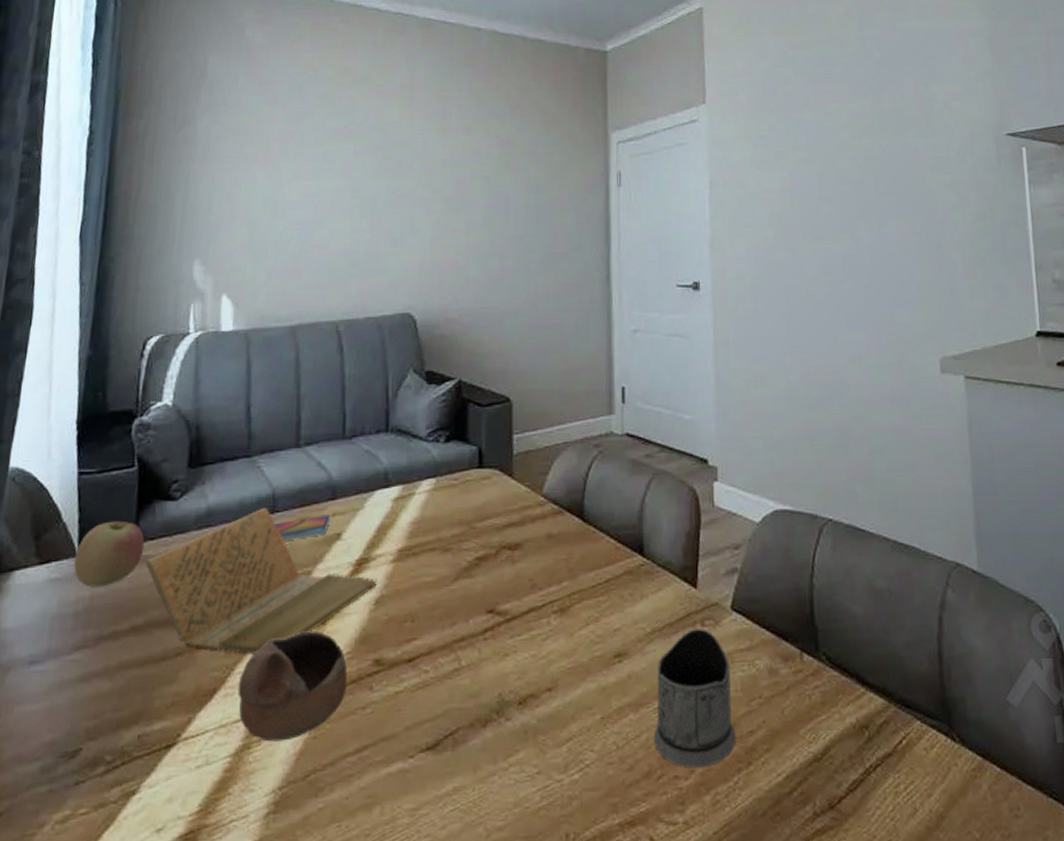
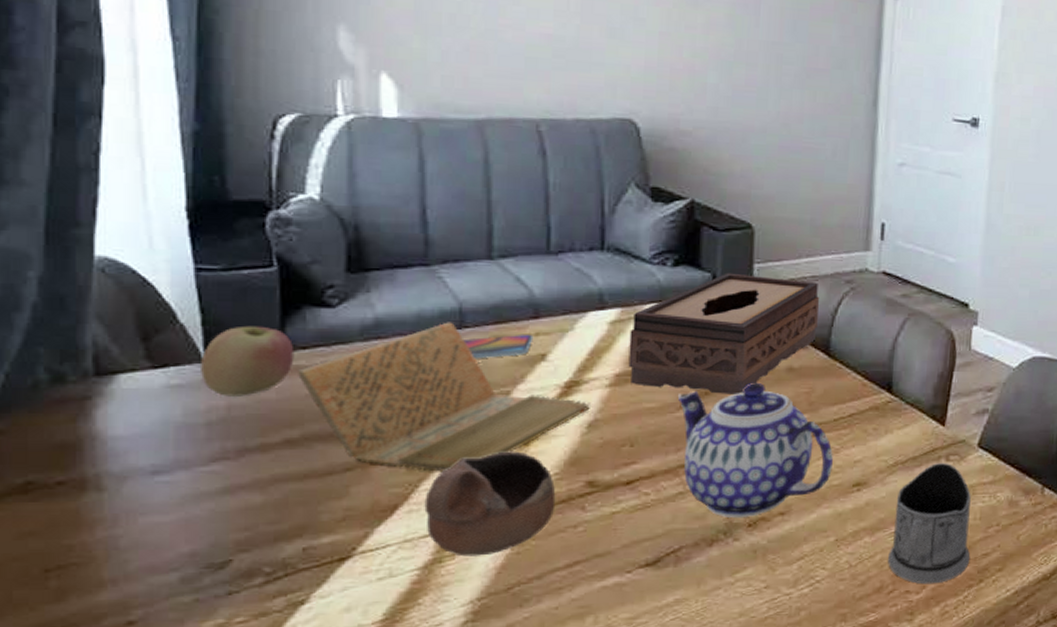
tissue box: none [409,445,571,565] -> present [628,272,819,394]
teapot: none [452,552,595,695] -> present [678,383,834,517]

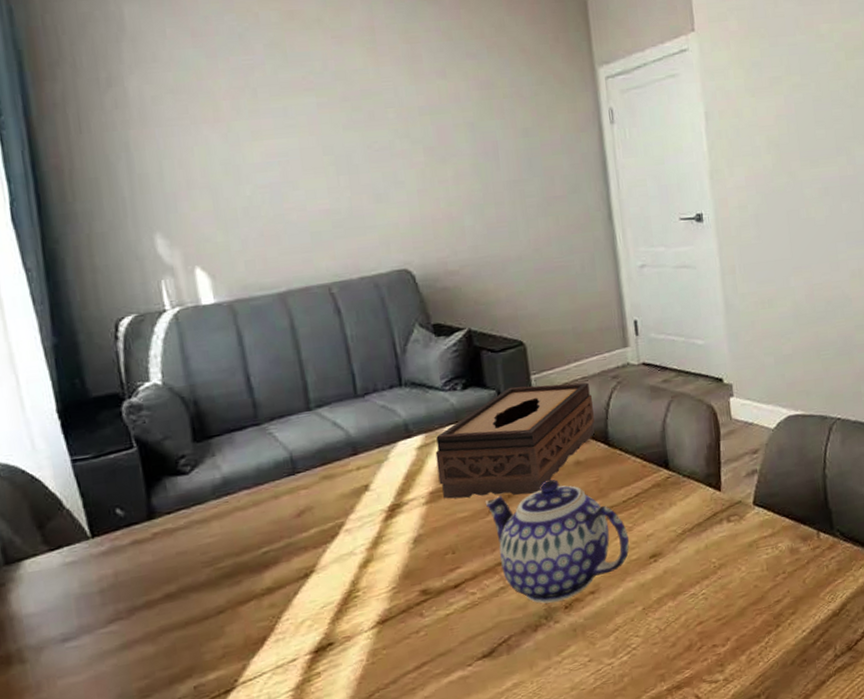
apple: present [201,325,295,397] -> none [87,500,163,566]
notepad: present [298,322,590,472] -> none [167,470,413,604]
cup: present [424,451,556,557] -> none [287,573,398,673]
smartphone: present [463,335,534,359] -> none [298,470,356,499]
tea glass holder: present [888,462,971,585] -> none [690,524,765,637]

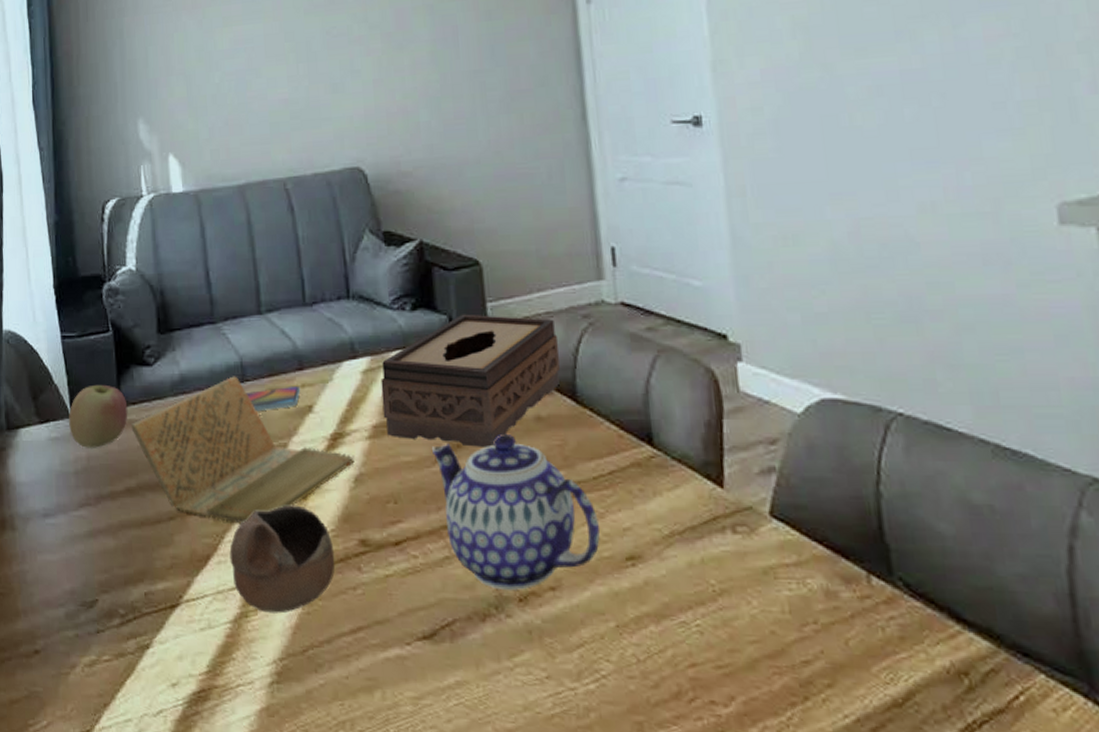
apple: none [87,500,163,566] -> present [69,384,128,448]
notepad: none [167,470,413,604] -> present [131,376,355,524]
cup: none [287,573,398,673] -> present [229,505,335,613]
smartphone: none [298,470,356,499] -> present [246,387,301,412]

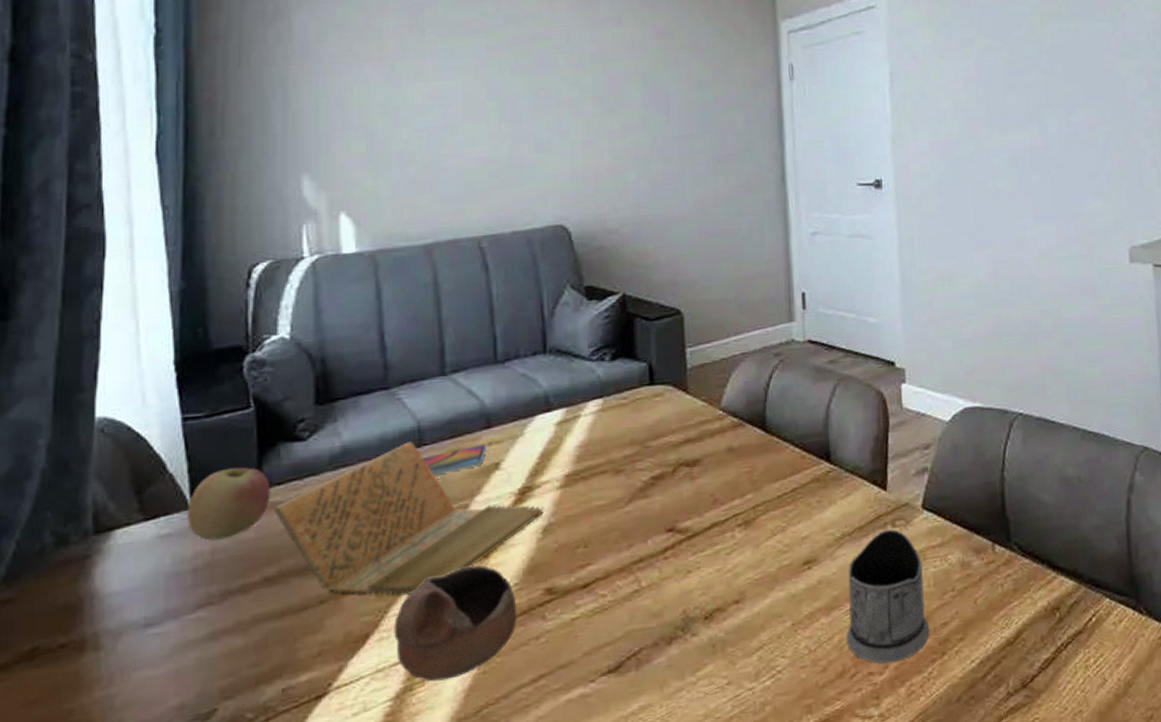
tissue box: present [380,314,560,447] -> none [576,359,752,484]
teapot: present [432,435,600,590] -> none [626,468,782,612]
tea glass holder: none [679,534,787,696] -> present [847,529,930,664]

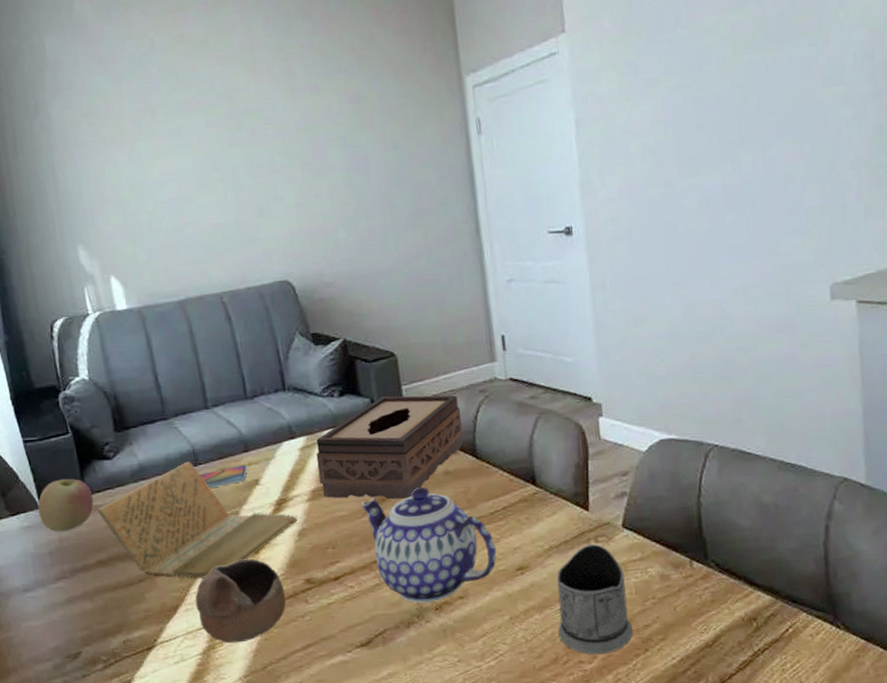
tissue box: none [576,359,752,484] -> present [316,395,463,500]
teapot: none [626,468,782,612] -> present [362,487,497,603]

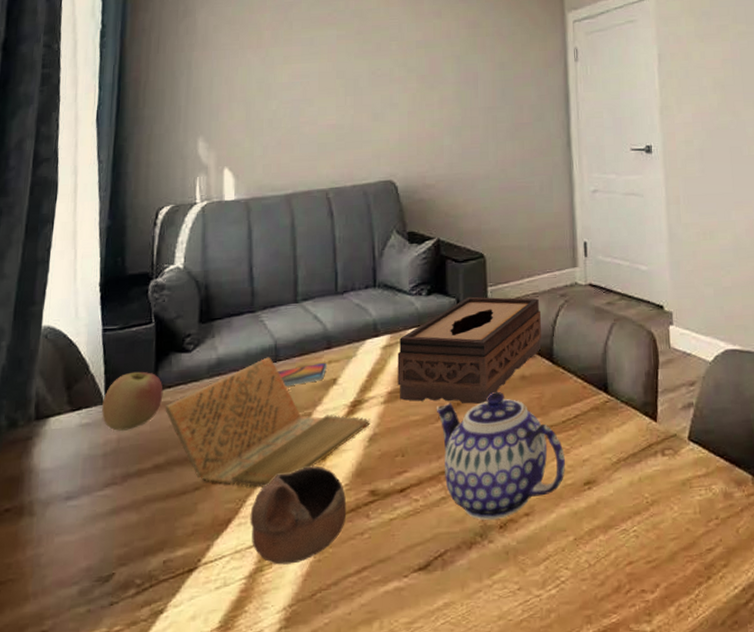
tea glass holder: present [556,543,633,655] -> none [622,457,696,583]

